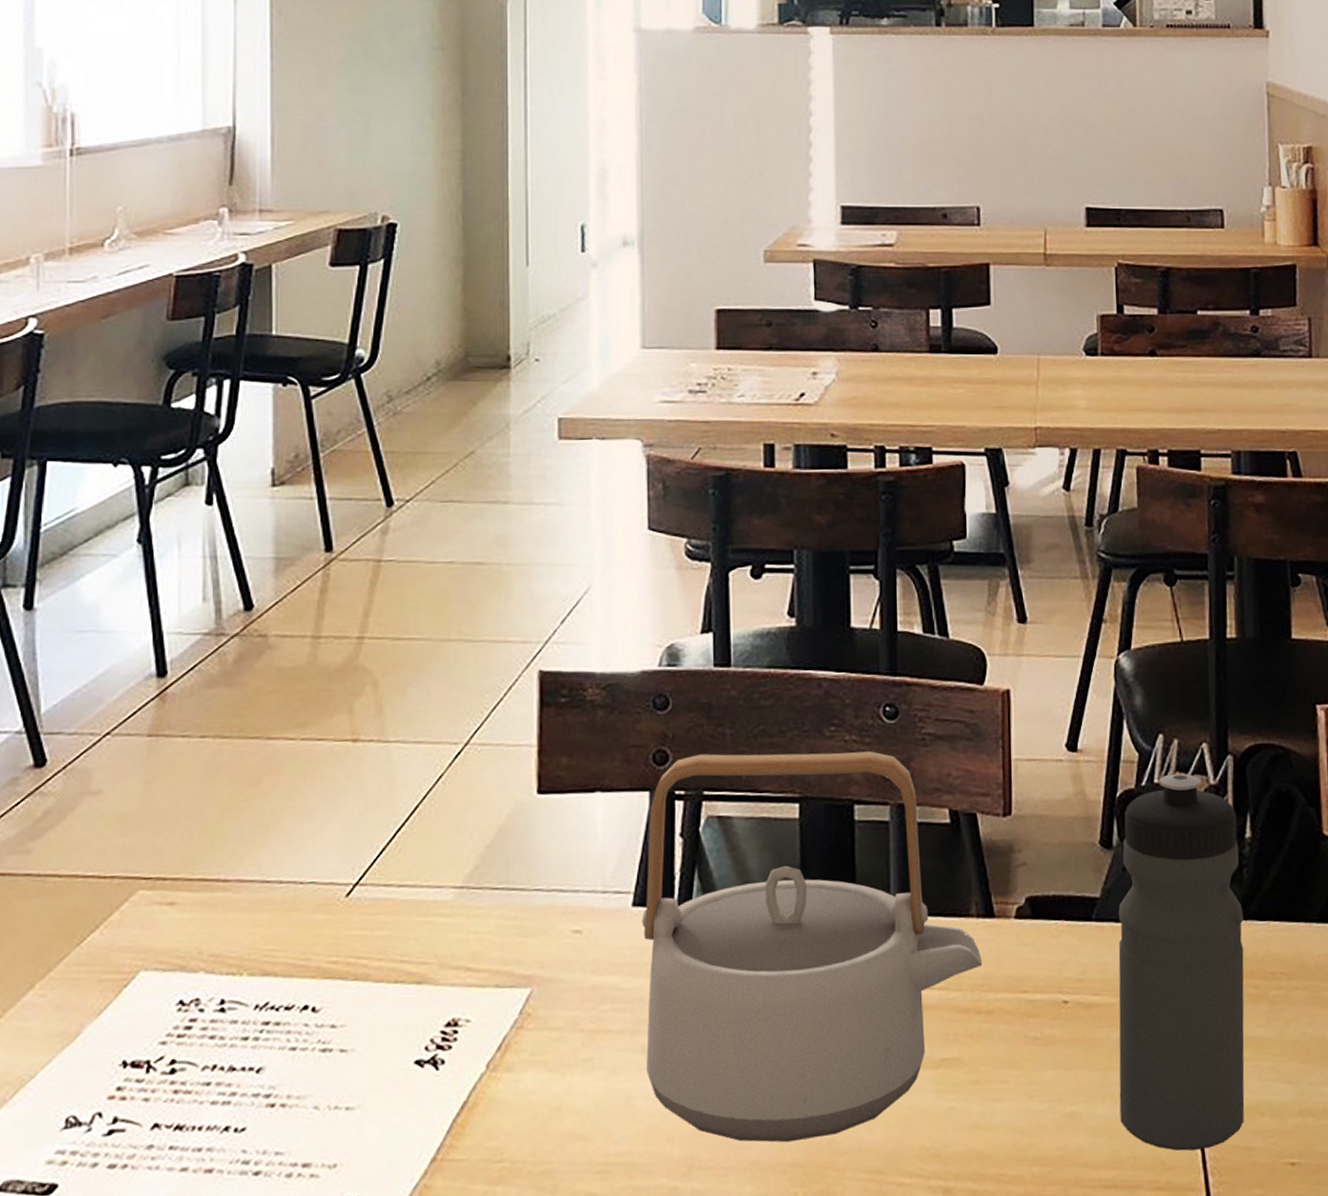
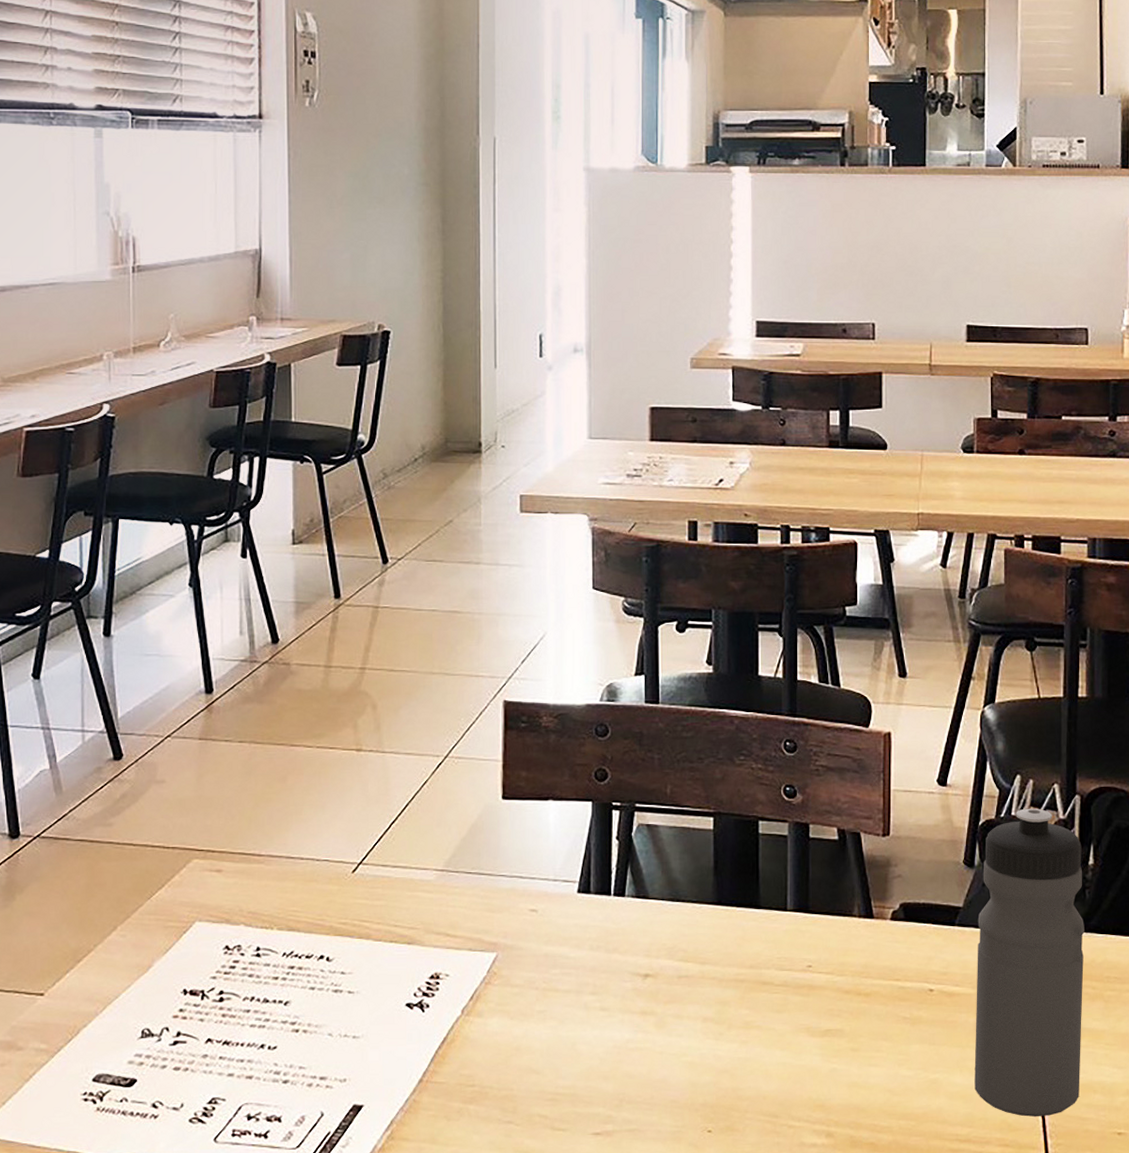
teapot: present [642,751,982,1143] -> none [585,774,862,1087]

